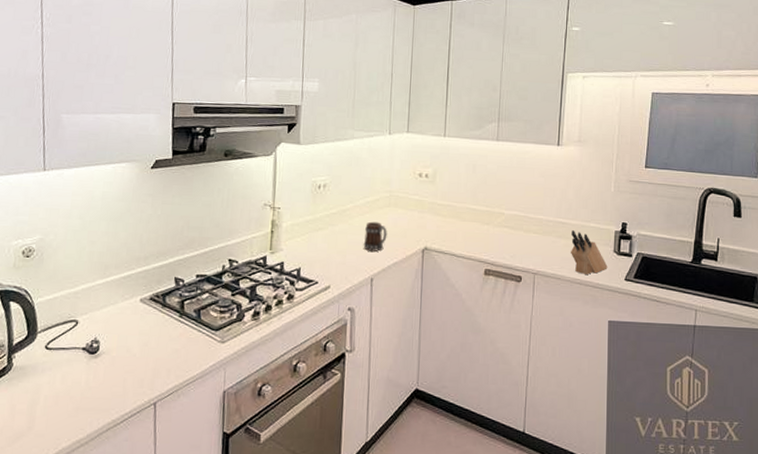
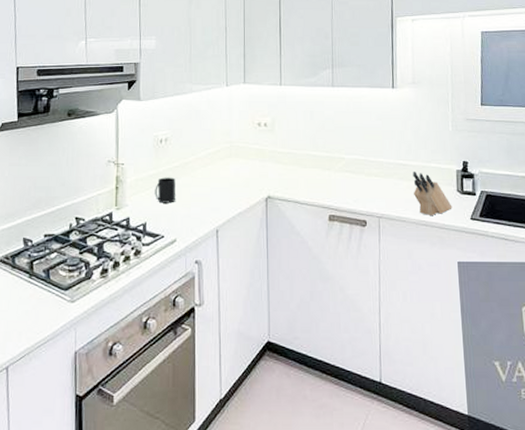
mug: none [310,223,332,250] -> present [155,177,176,203]
mug: present [363,221,387,252] -> none [207,173,230,202]

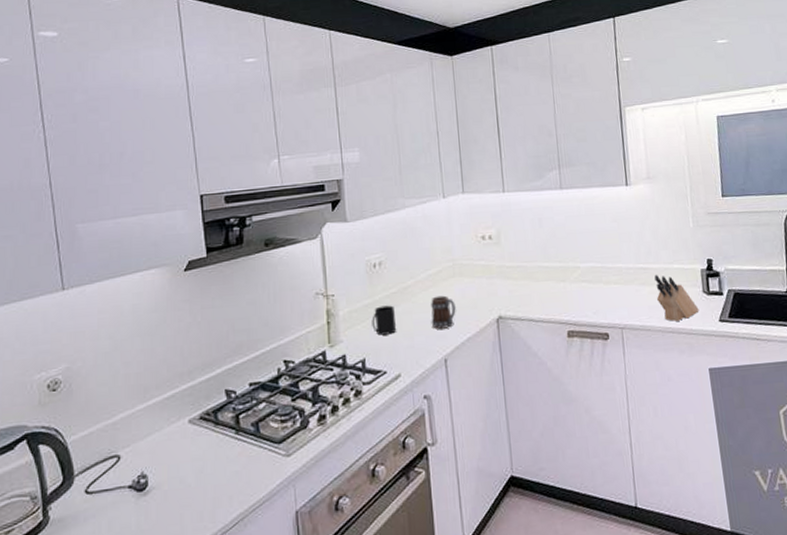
mug: none [207,173,230,202] -> present [431,295,456,329]

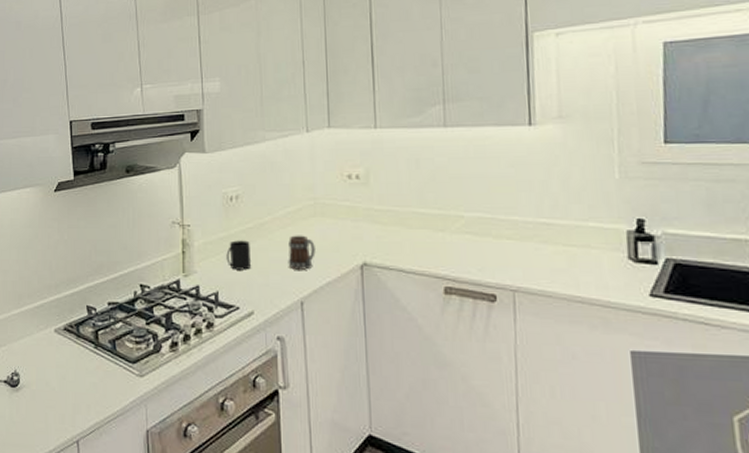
knife block: present [654,275,700,321] -> none [561,233,622,290]

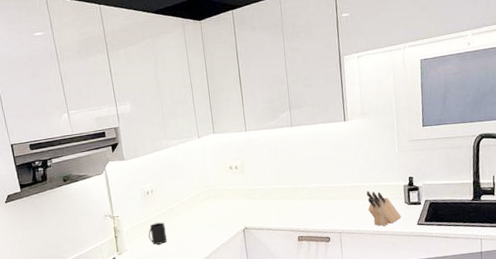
mug: present [288,235,316,270] -> none [192,213,212,239]
knife block: none [561,233,622,290] -> present [366,191,402,226]

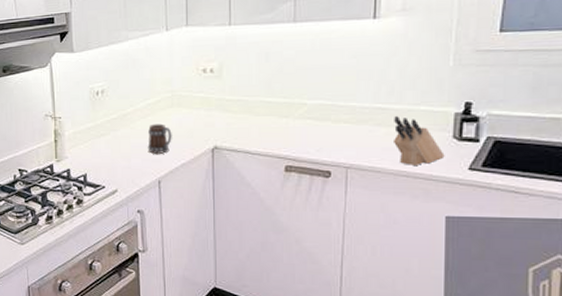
mug: present [148,222,168,245] -> none [93,129,116,155]
mug: none [192,213,212,239] -> present [147,123,172,154]

